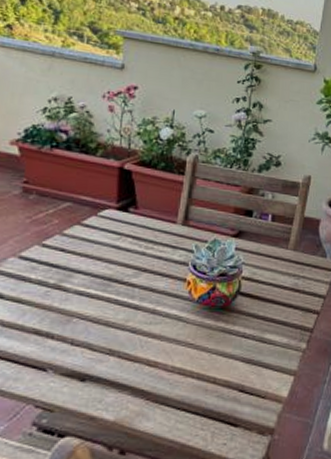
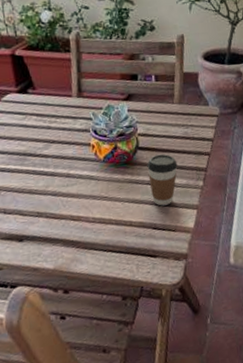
coffee cup: none [244,304,281,365] -> present [147,154,178,206]

